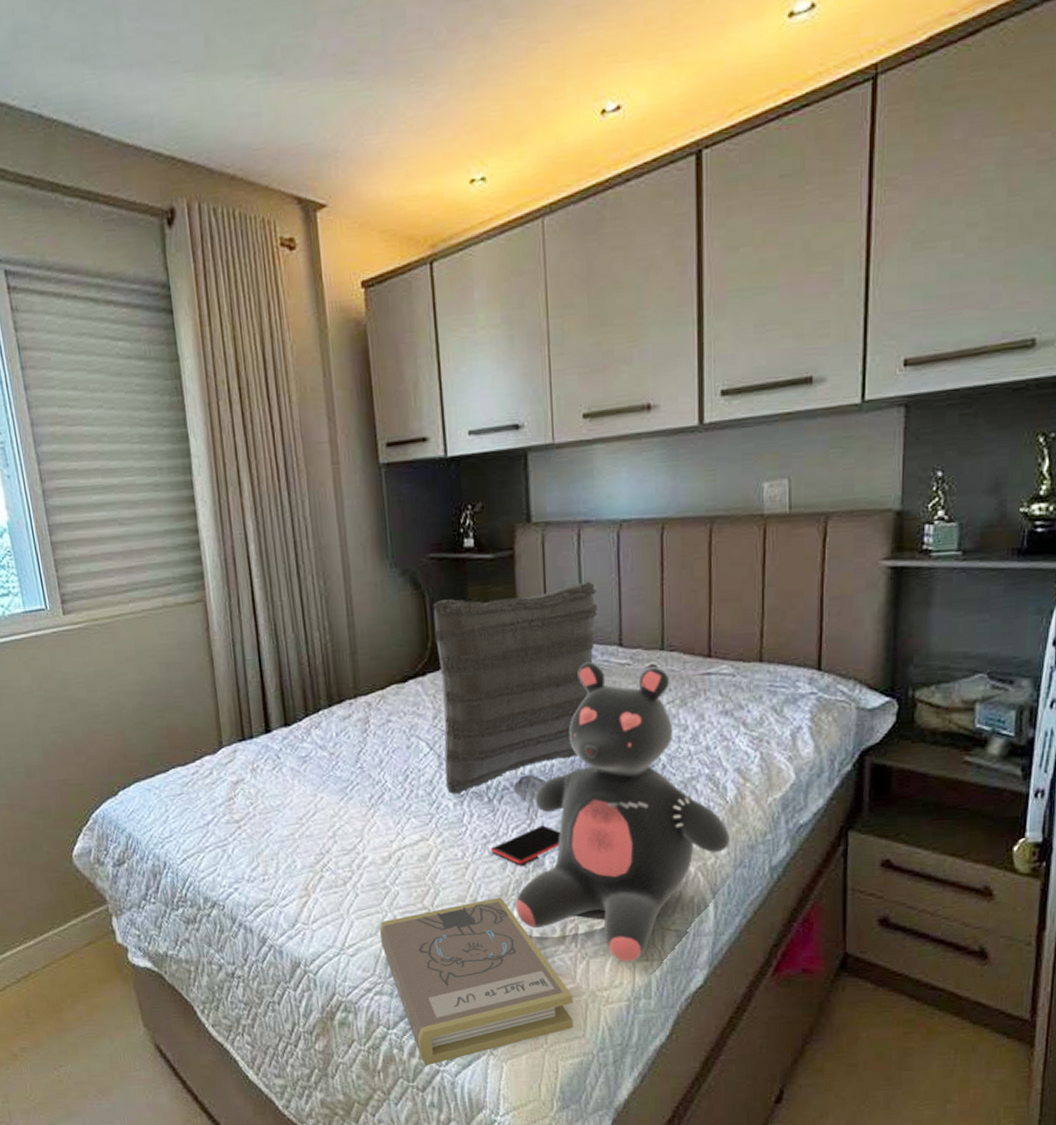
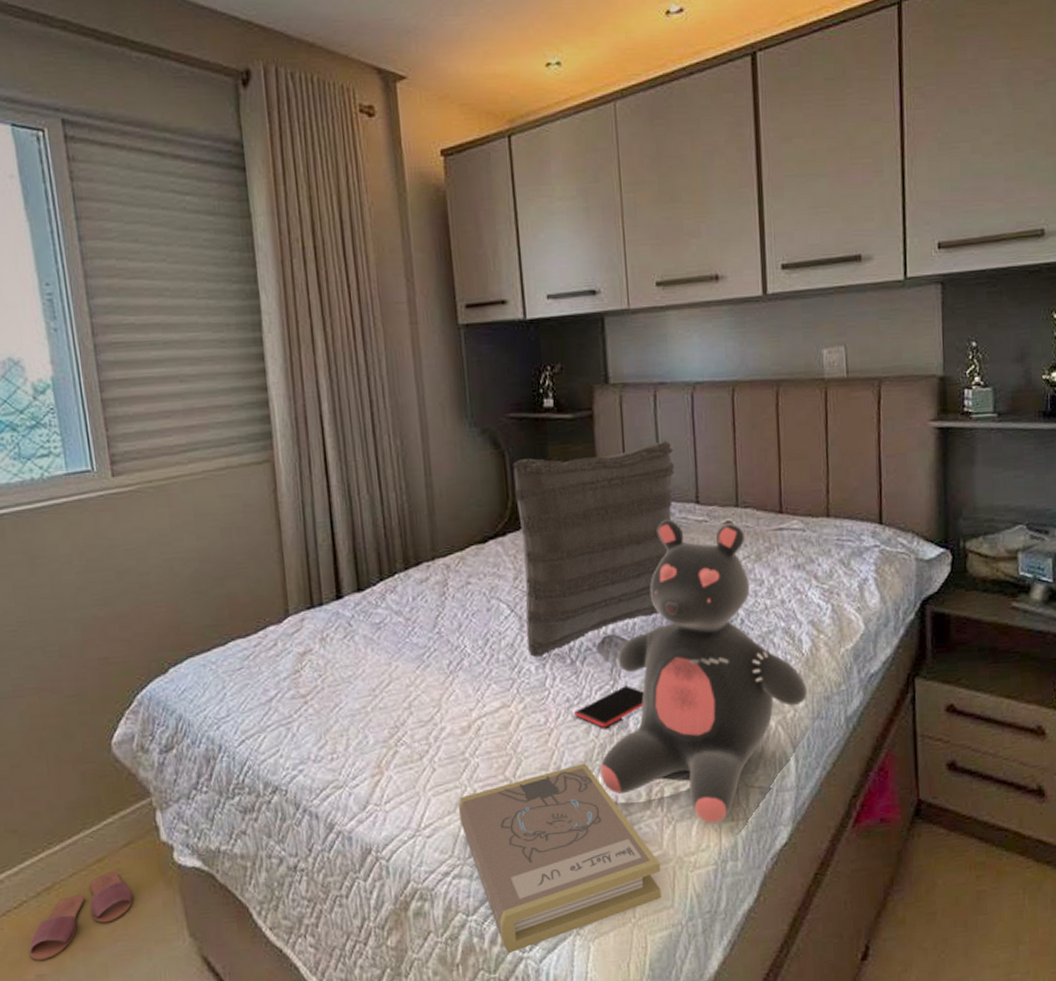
slippers: none [13,966,96,1036] -> present [29,871,133,961]

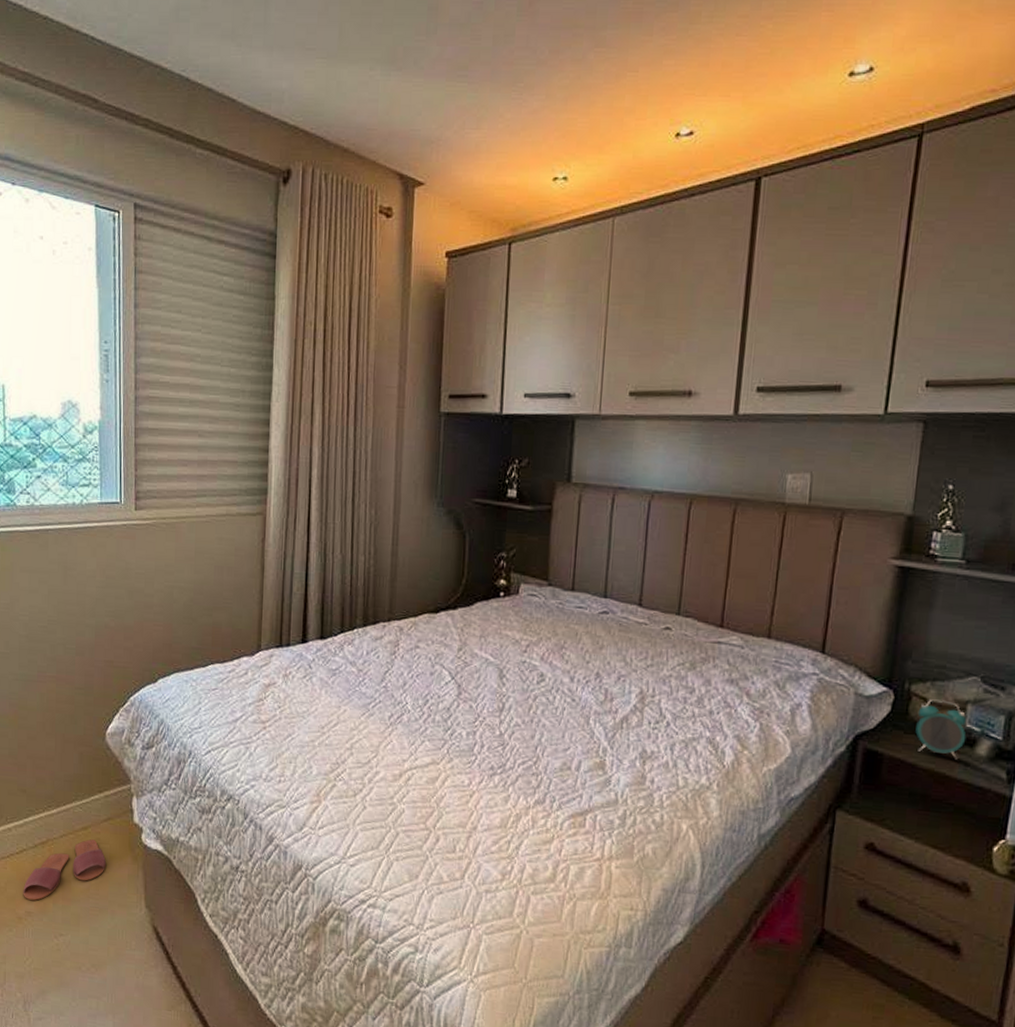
book: present [457,763,662,954] -> none [380,828,557,985]
pillow: present [513,440,674,658] -> none [461,542,624,725]
smartphone: present [573,685,644,728] -> none [495,764,563,800]
stuffed animal: present [600,520,807,824] -> none [512,617,724,909]
alarm clock: none [975,552,1021,610] -> present [915,699,967,761]

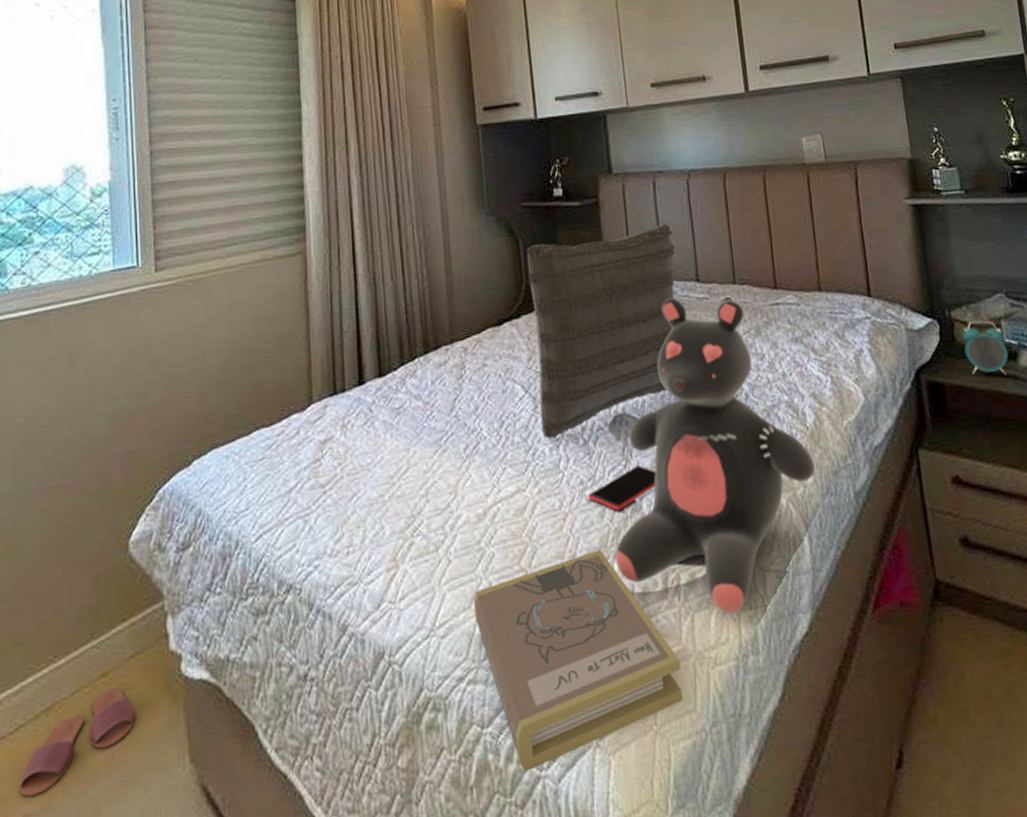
book: none [380,828,557,985] -> present [473,549,683,773]
pillow: none [461,542,624,725] -> present [526,223,675,440]
smartphone: none [495,764,563,800] -> present [587,465,656,511]
stuffed animal: none [512,617,724,909] -> present [615,298,815,614]

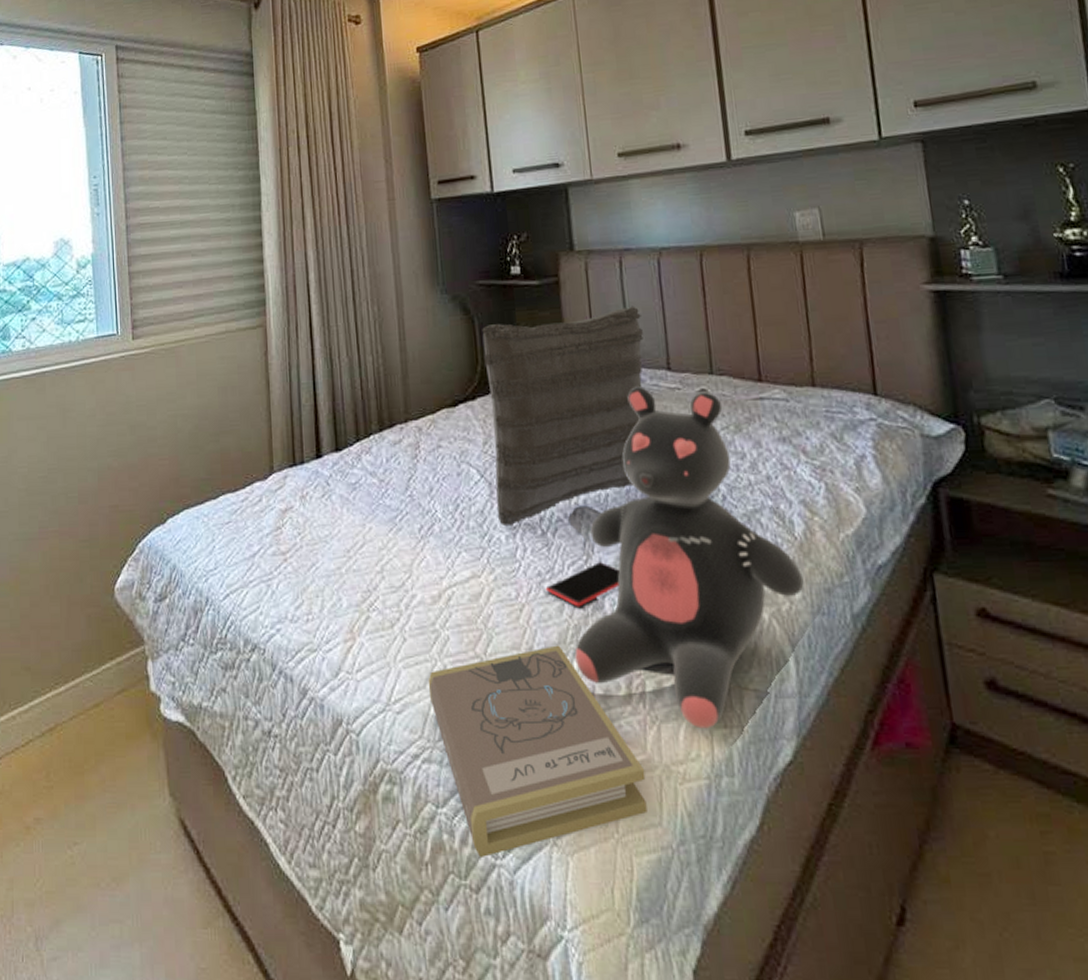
slippers: present [19,686,134,797] -> none [30,718,122,803]
alarm clock: present [962,320,1009,377] -> none [995,430,1057,498]

